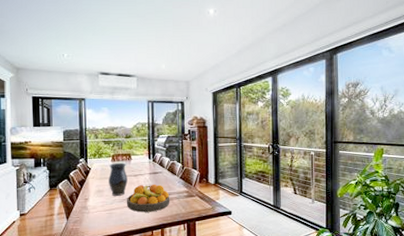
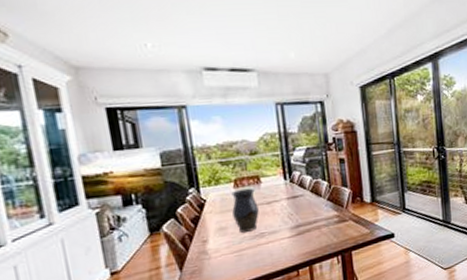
fruit bowl: present [127,184,170,213] -> none [260,210,317,250]

